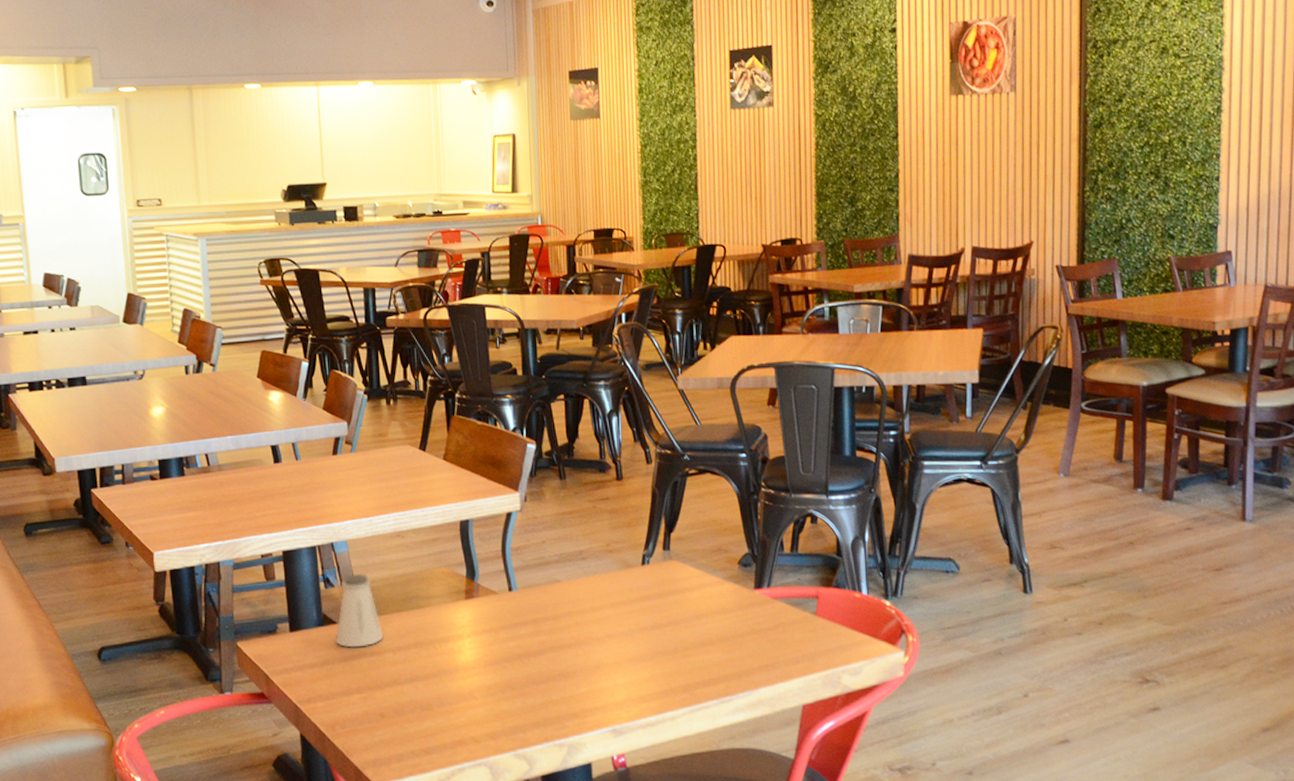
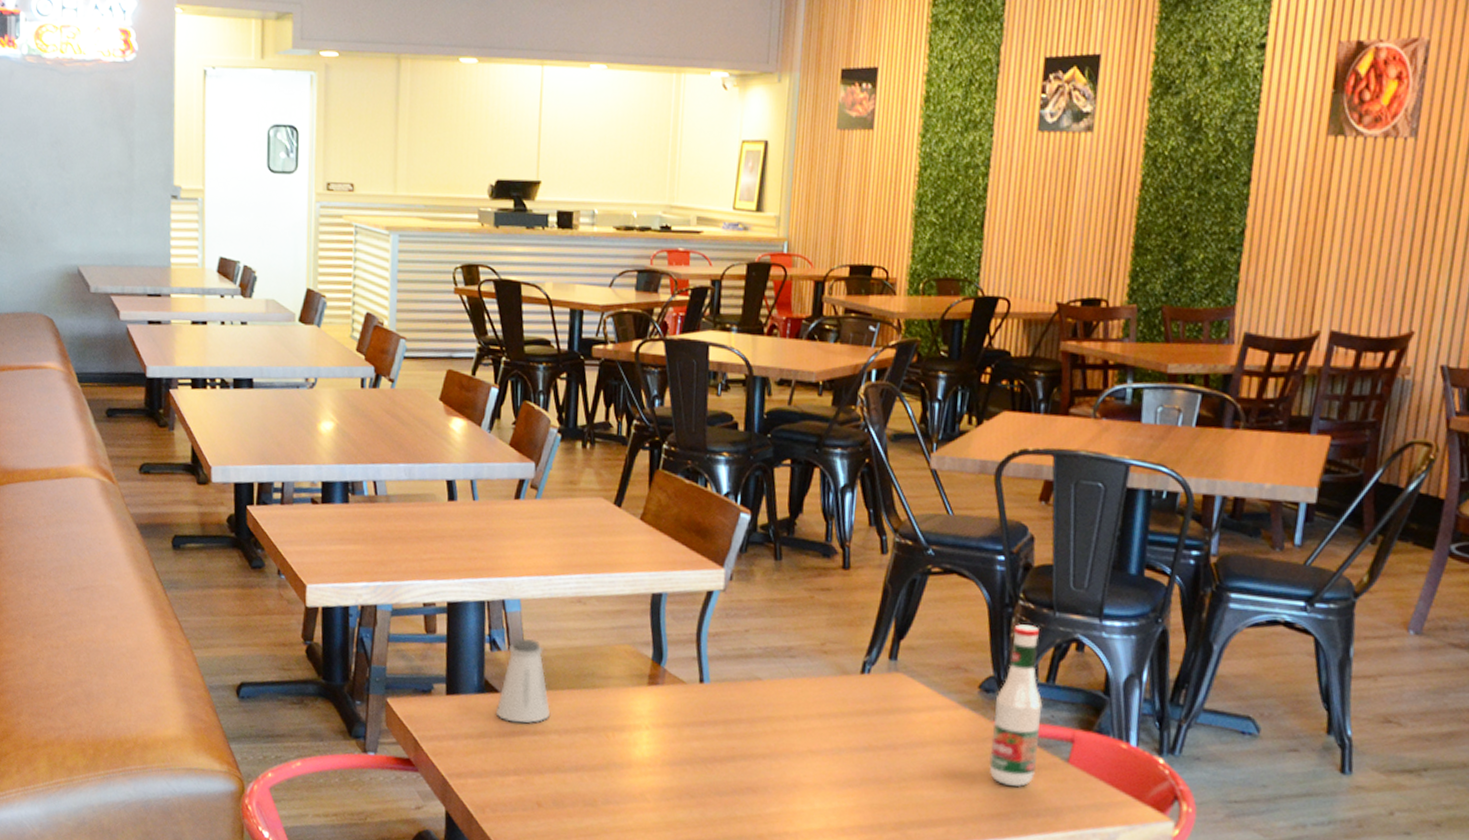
tabasco sauce: none [753,507,791,642] -> present [989,624,1043,788]

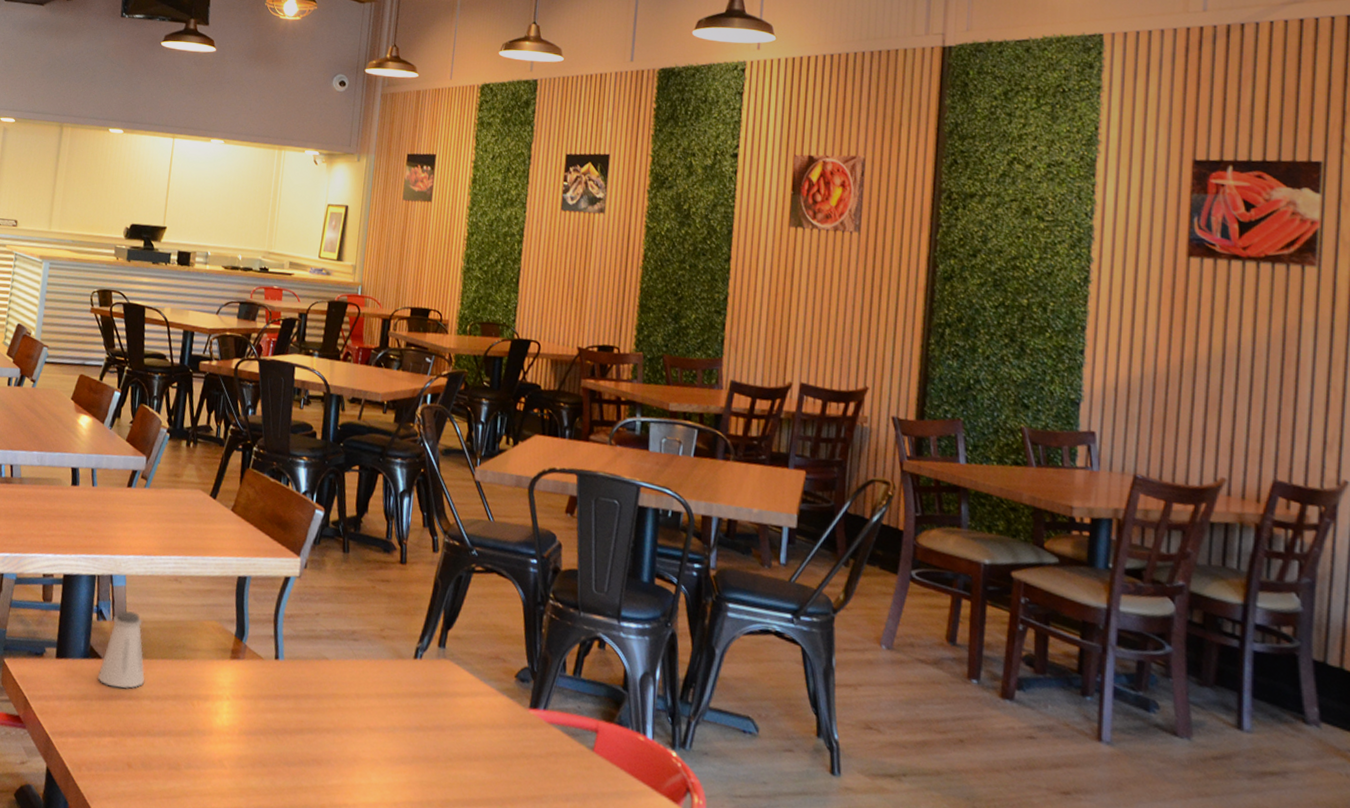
tabasco sauce: present [989,624,1043,788] -> none [524,621,571,773]

